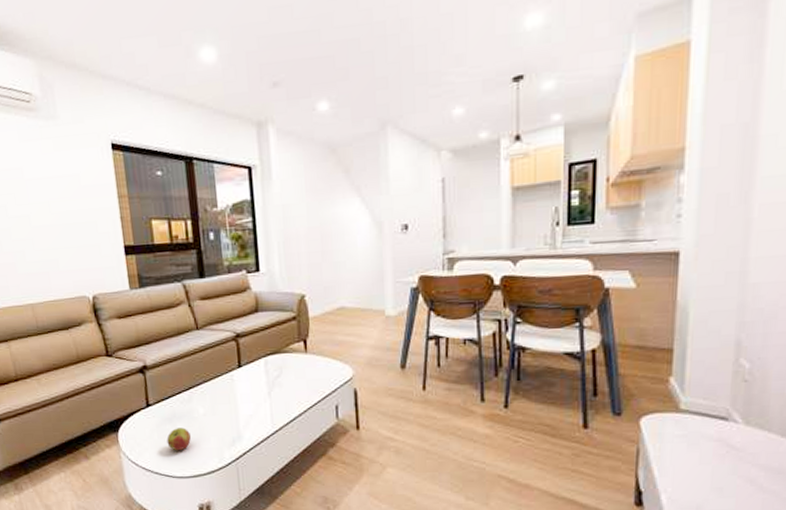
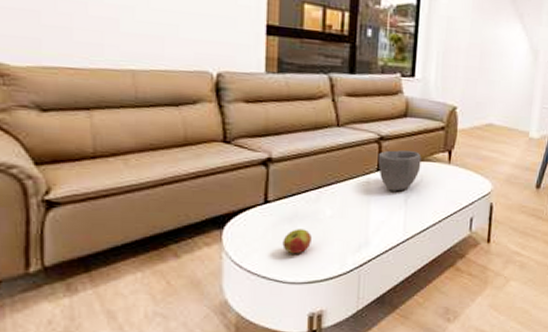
bowl: none [237,344,279,386] -> present [377,150,422,192]

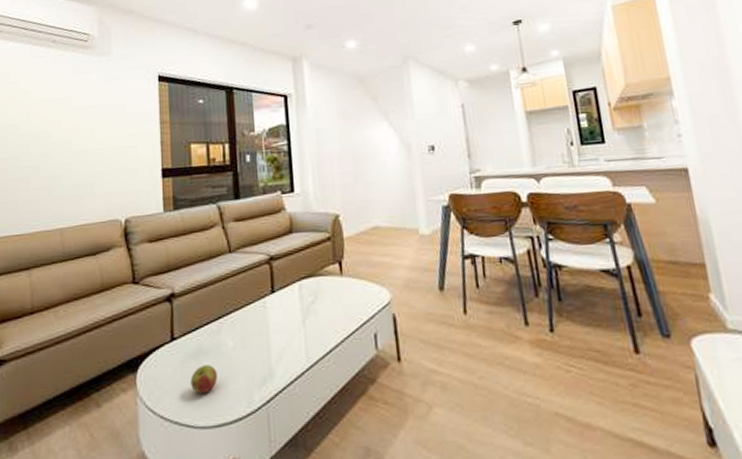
bowl: present [377,150,422,192] -> none [270,267,314,313]

